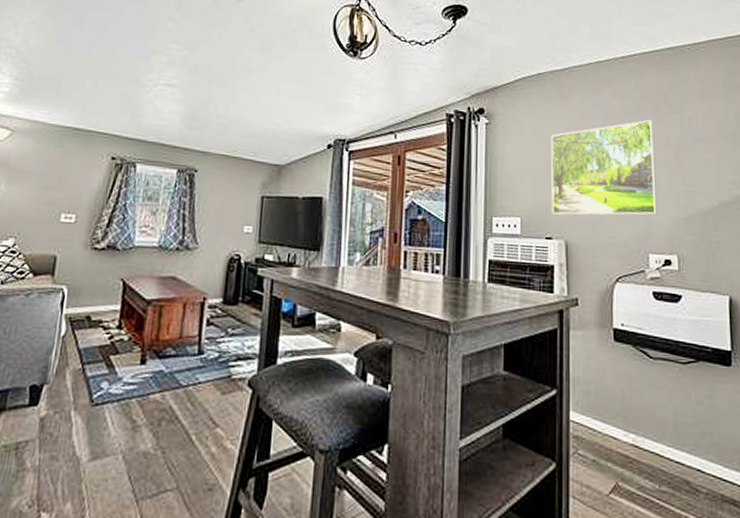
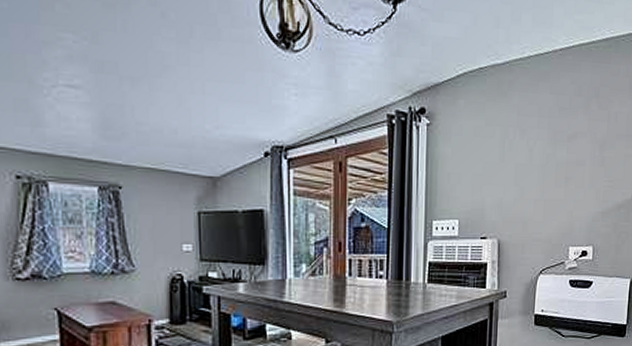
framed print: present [551,119,657,215] -> none [487,116,583,215]

